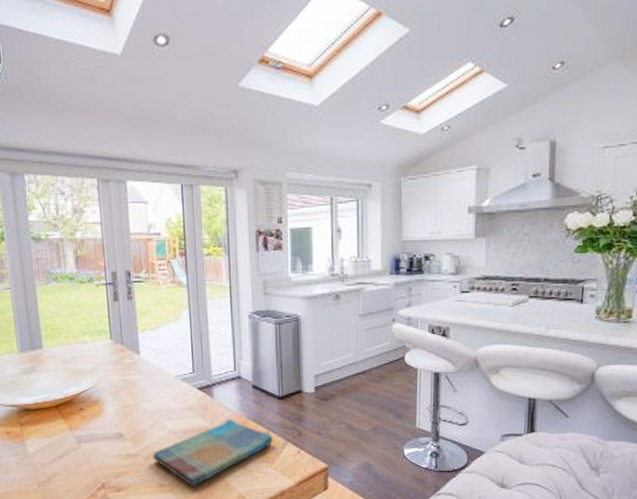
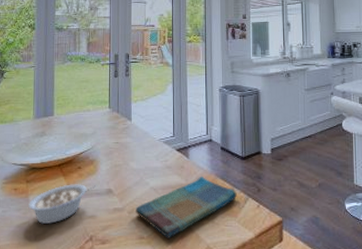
legume: none [25,427,104,471] -> present [28,184,97,225]

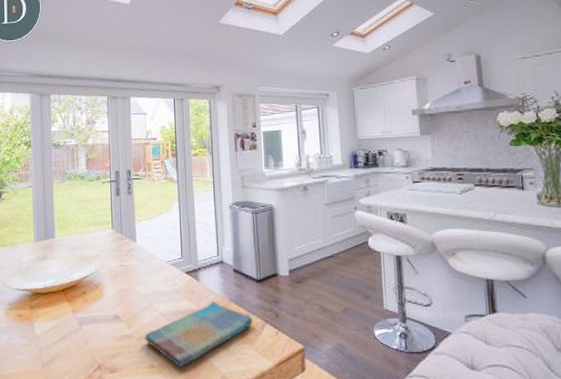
legume: present [28,184,97,225] -> none [34,310,103,353]

